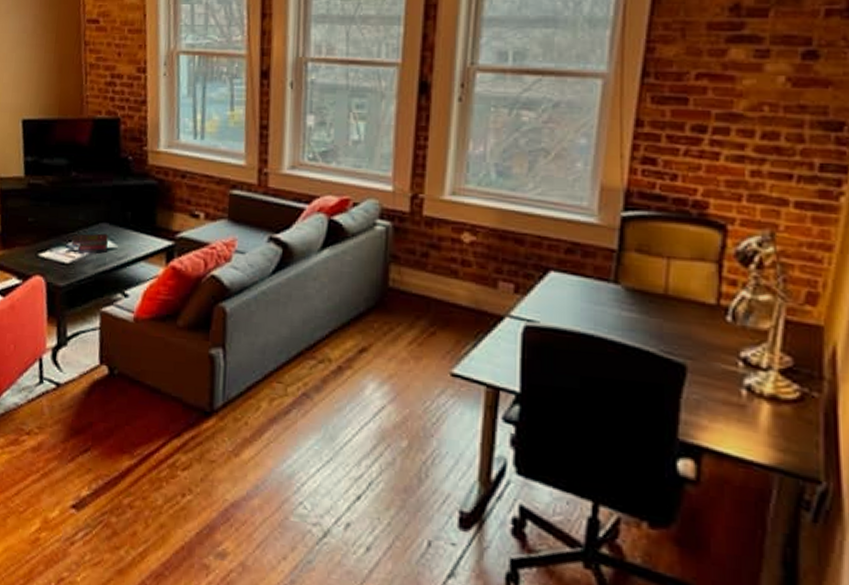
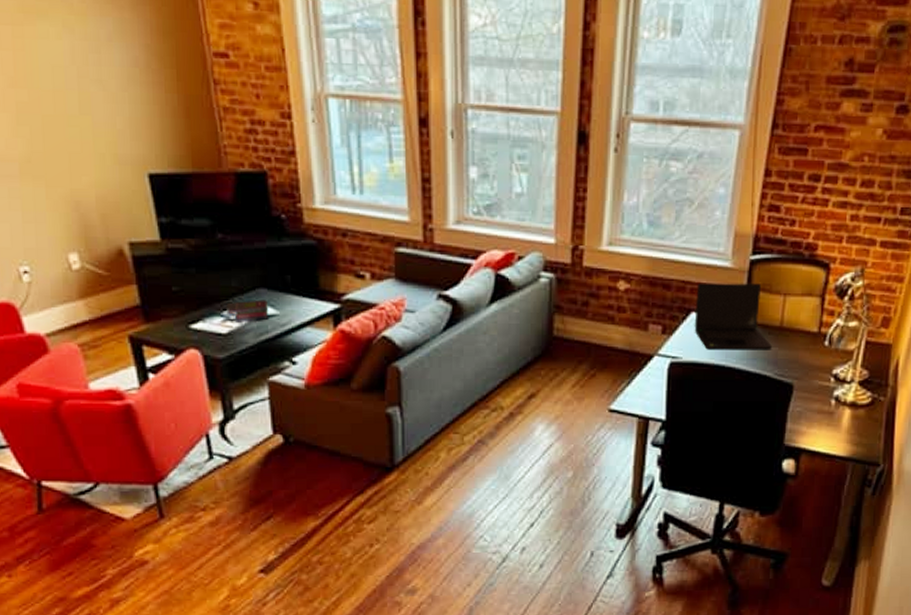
laptop: none [554,239,654,322] -> present [694,282,772,350]

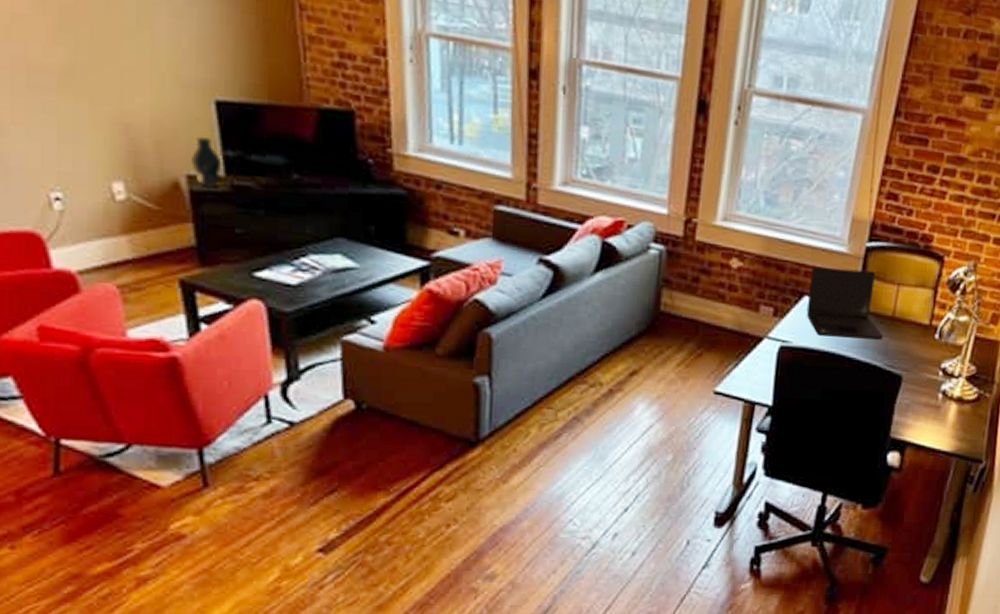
vase: none [132,206,158,251] -> present [191,136,222,187]
books: present [226,299,270,322] -> none [298,250,348,274]

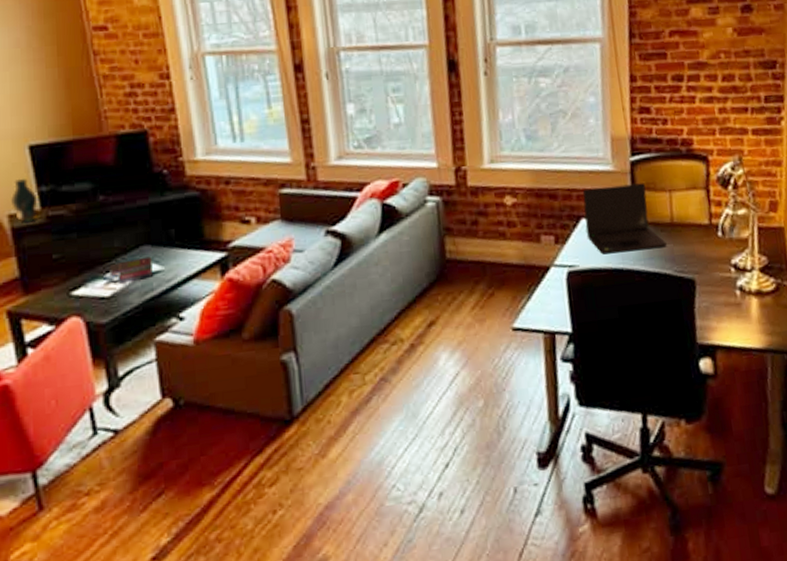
books: none [298,250,348,274] -> present [109,256,154,284]

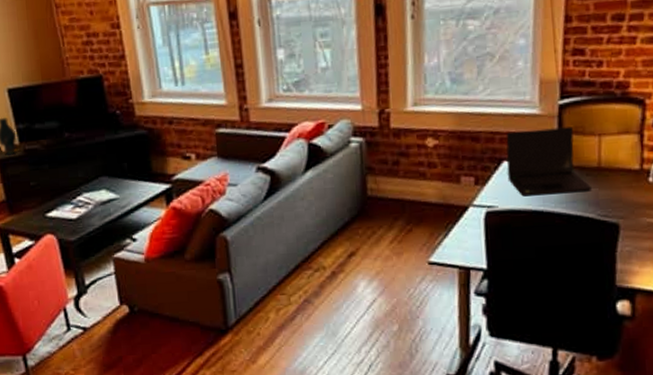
books: present [109,256,154,284] -> none [75,186,111,208]

